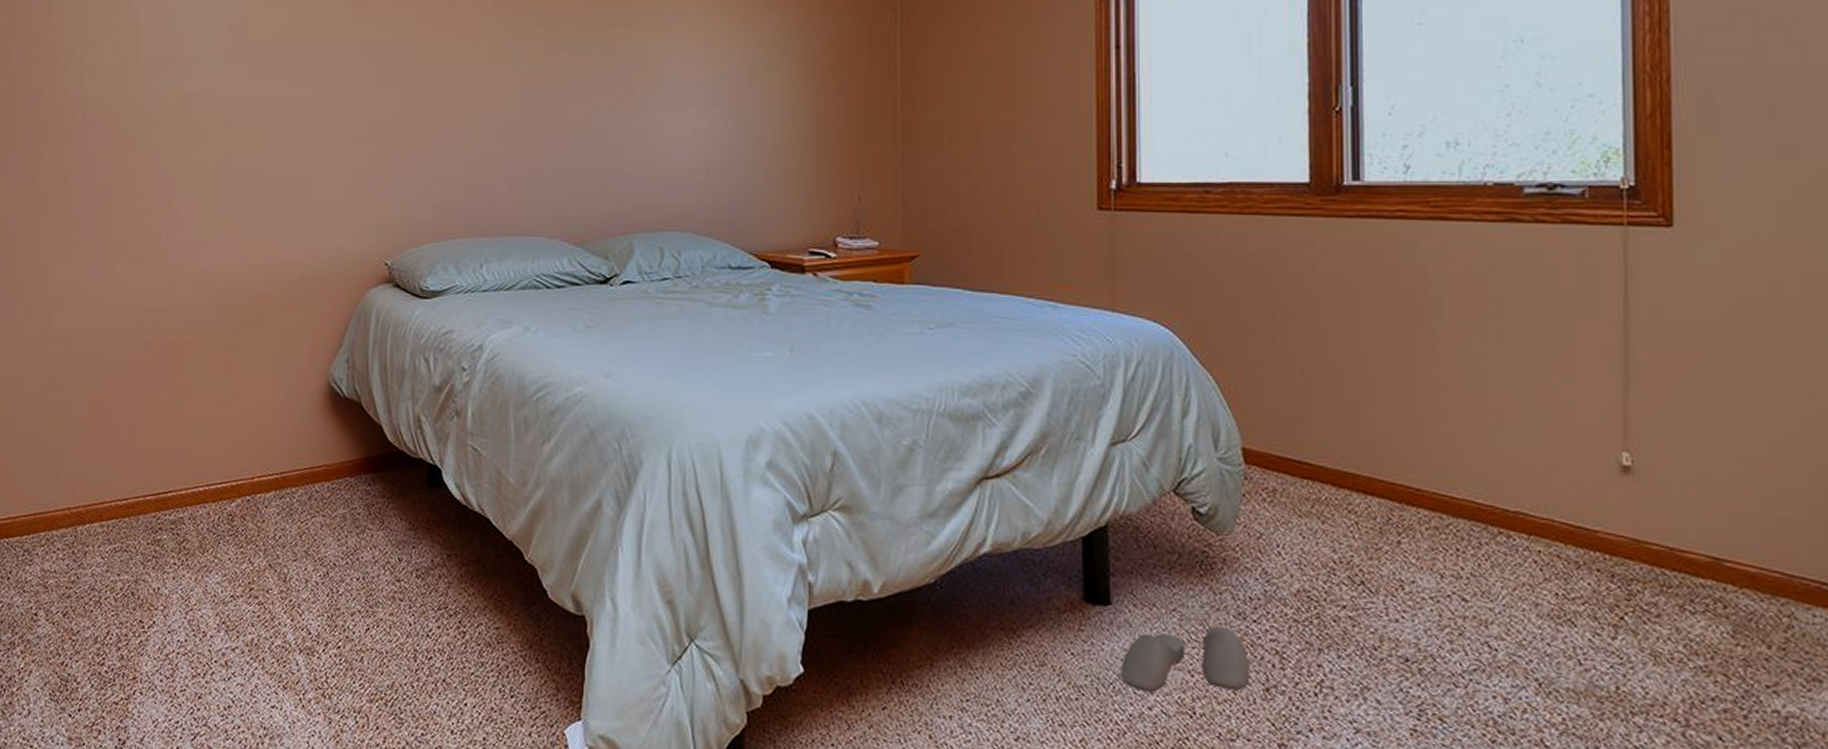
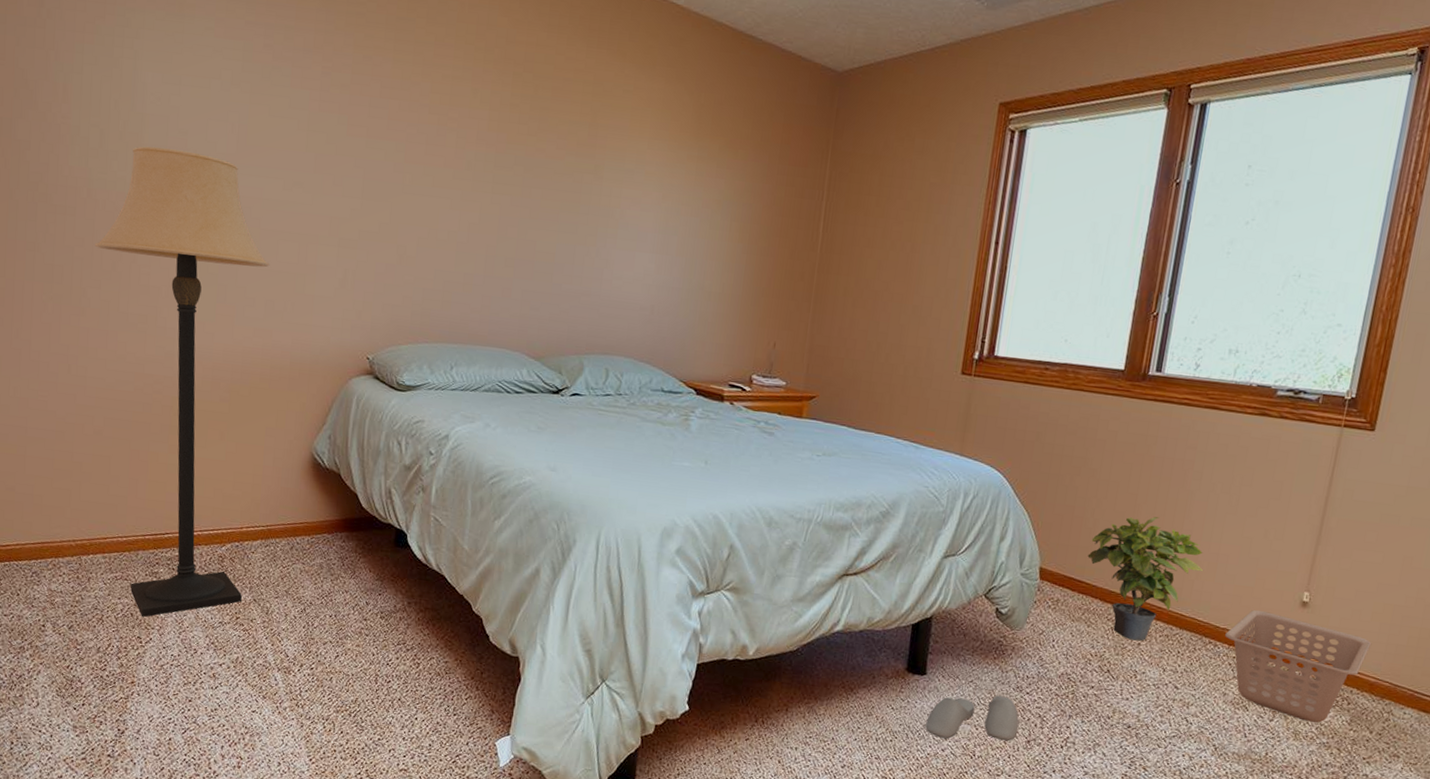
lamp: none [90,57,275,595] -> present [95,146,270,617]
potted plant: none [1304,368,1471,538] -> present [1087,517,1204,641]
laundry basket: none [1520,482,1740,638] -> present [1225,609,1372,723]

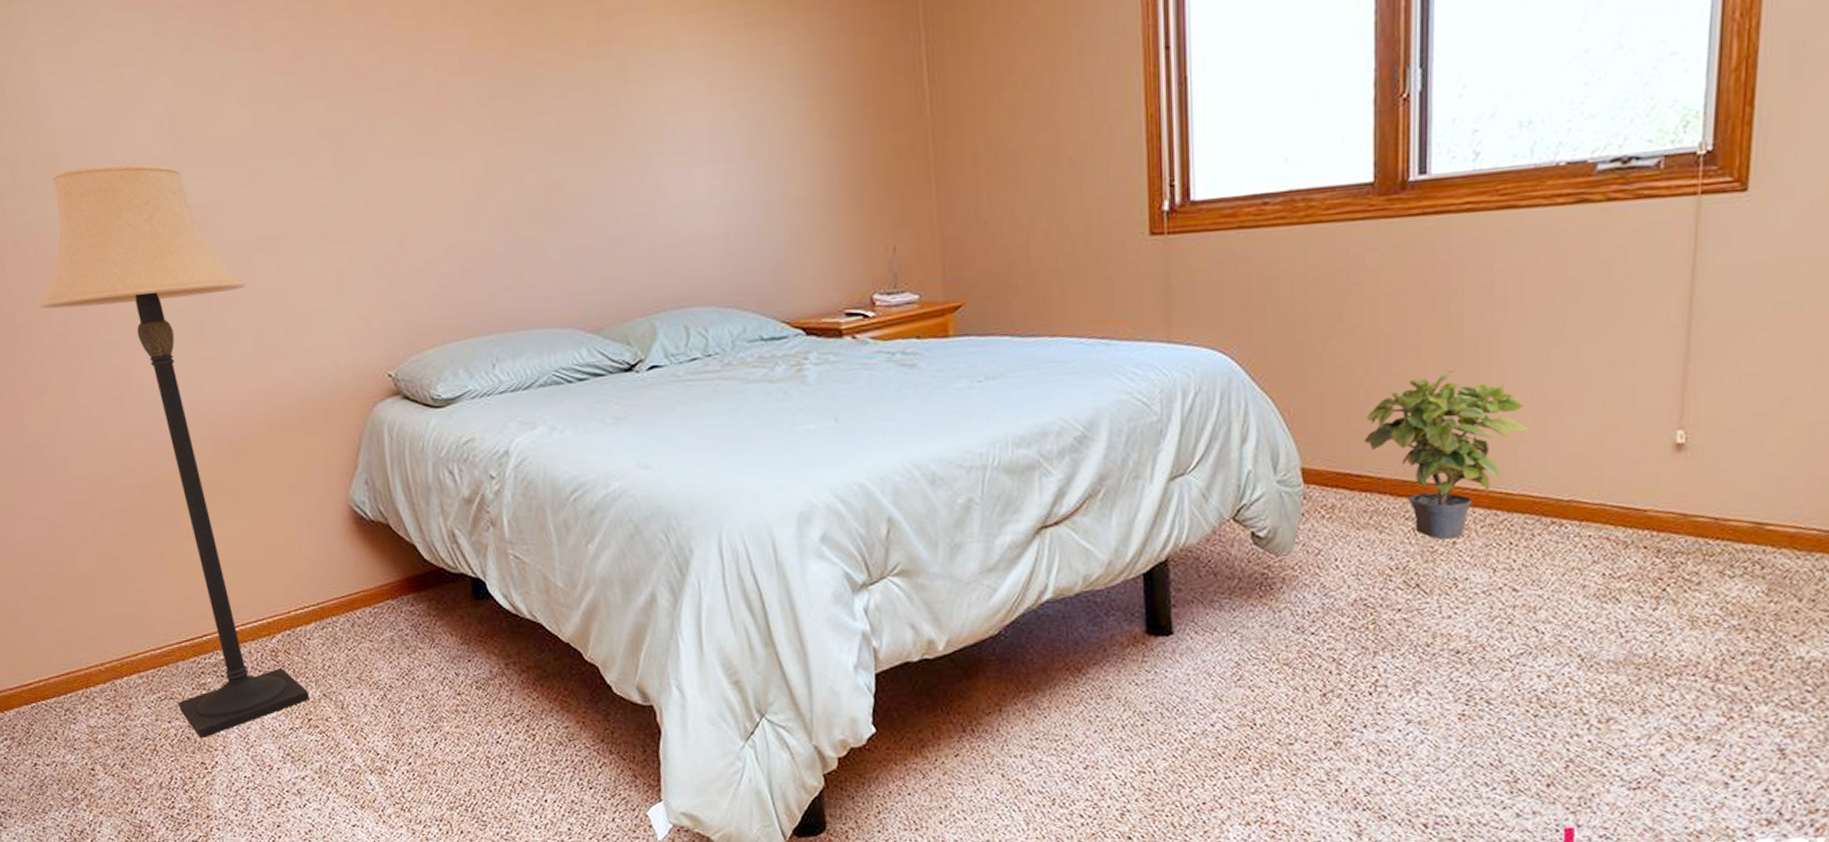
slippers: present [925,695,1020,741] -> none [1184,643,1308,710]
laundry basket: present [1225,609,1372,723] -> none [1573,466,1785,602]

